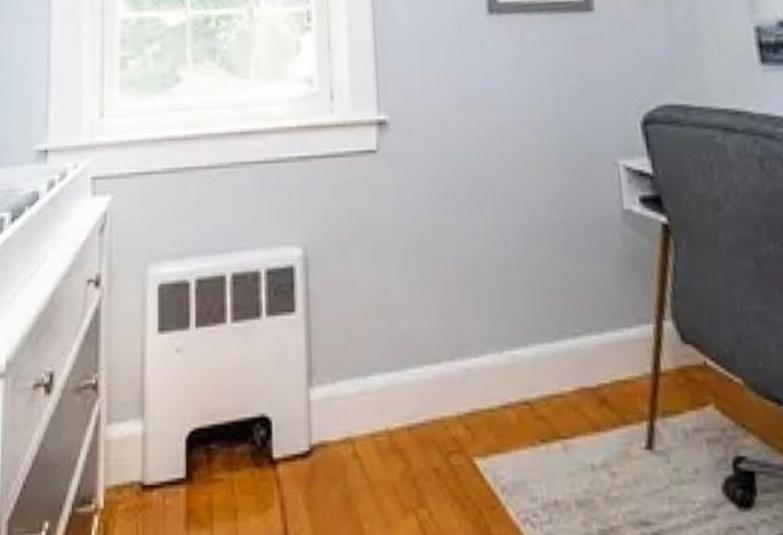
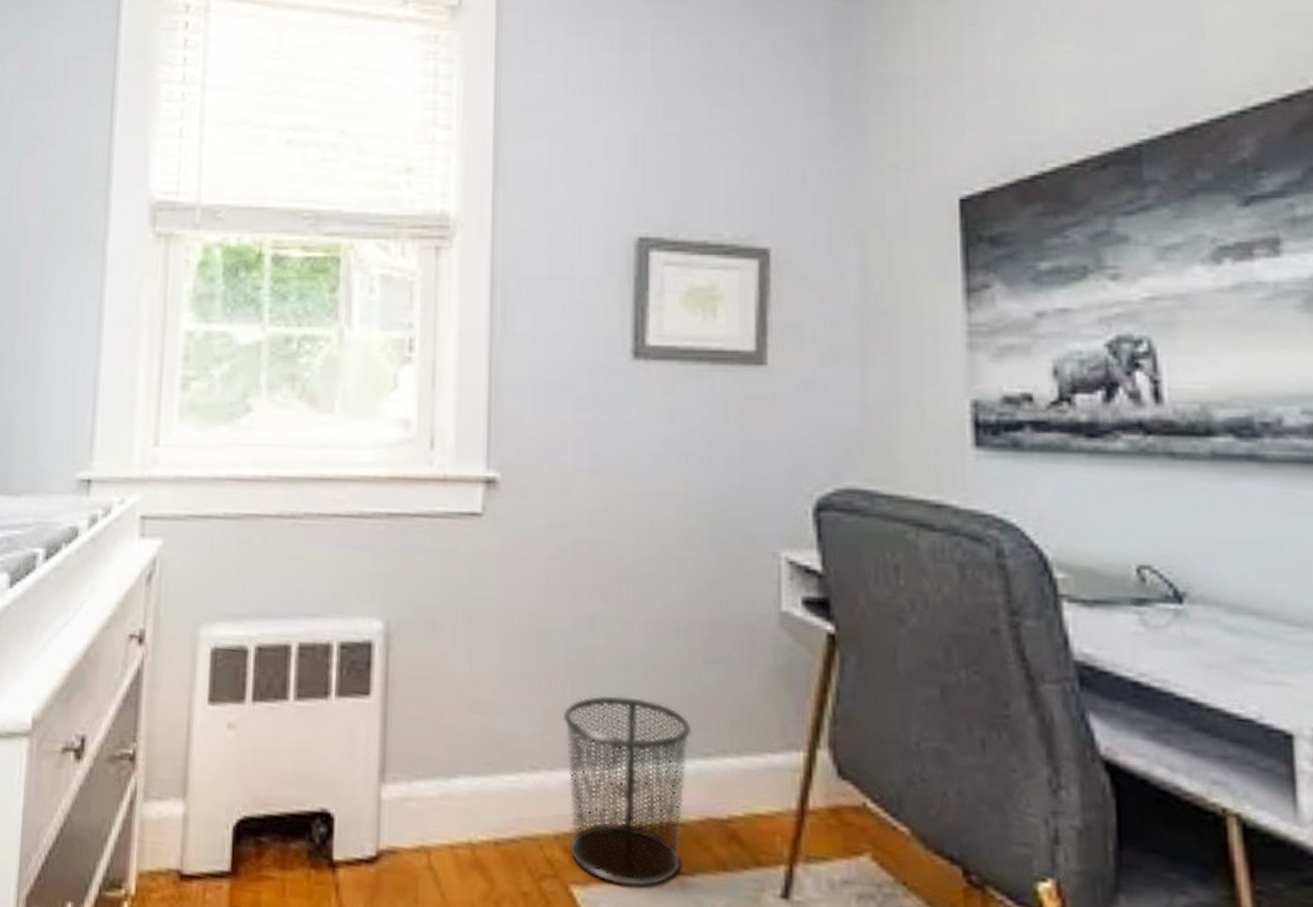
waste bin: none [456,292,563,453] -> present [562,696,692,888]

